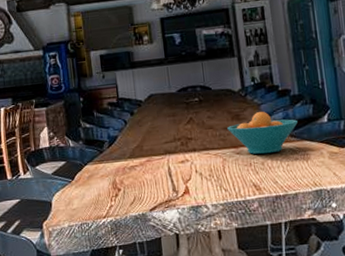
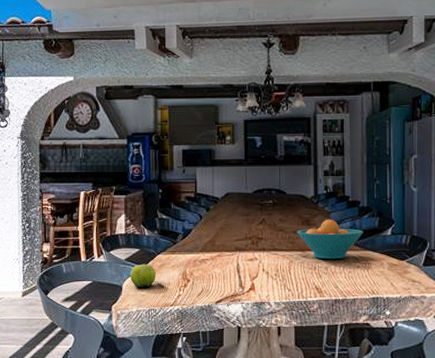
fruit: none [58,176,85,202] -> present [129,263,156,288]

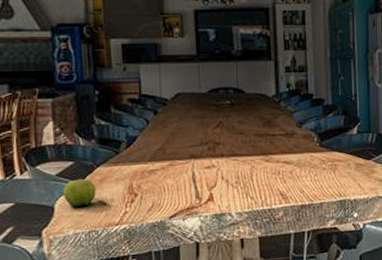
fruit bowl: present [297,219,363,260] -> none [258,119,328,163]

